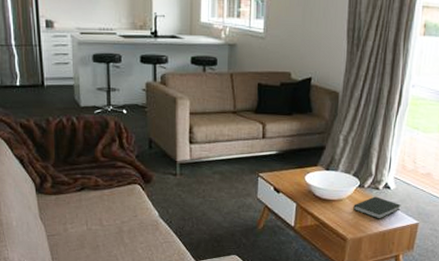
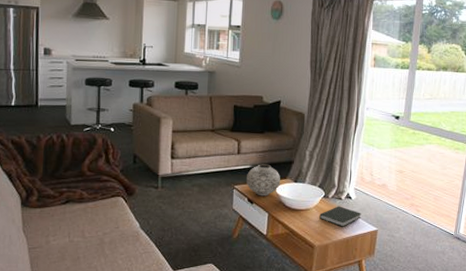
vase: none [272,149,310,185] -> present [246,164,280,196]

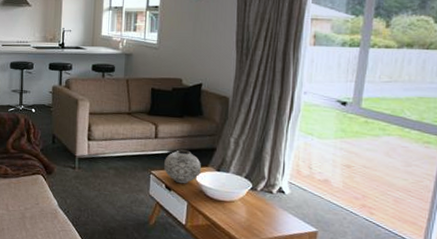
book: present [319,206,362,227] -> none [246,200,297,224]

